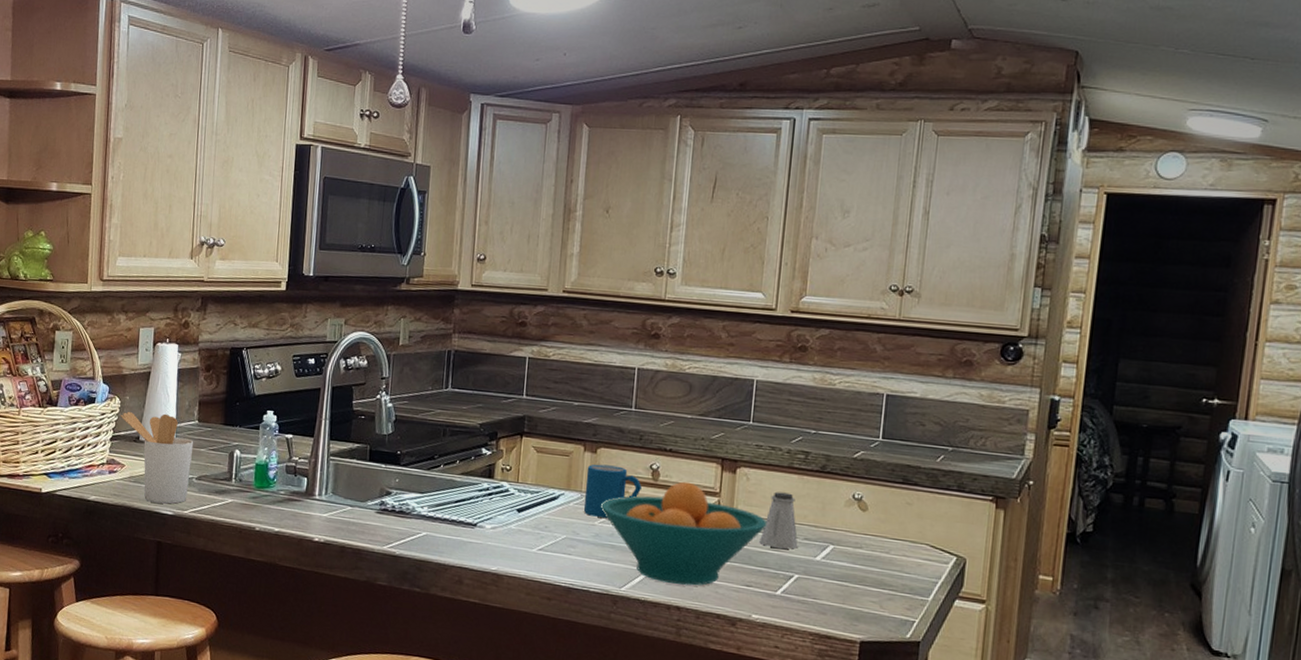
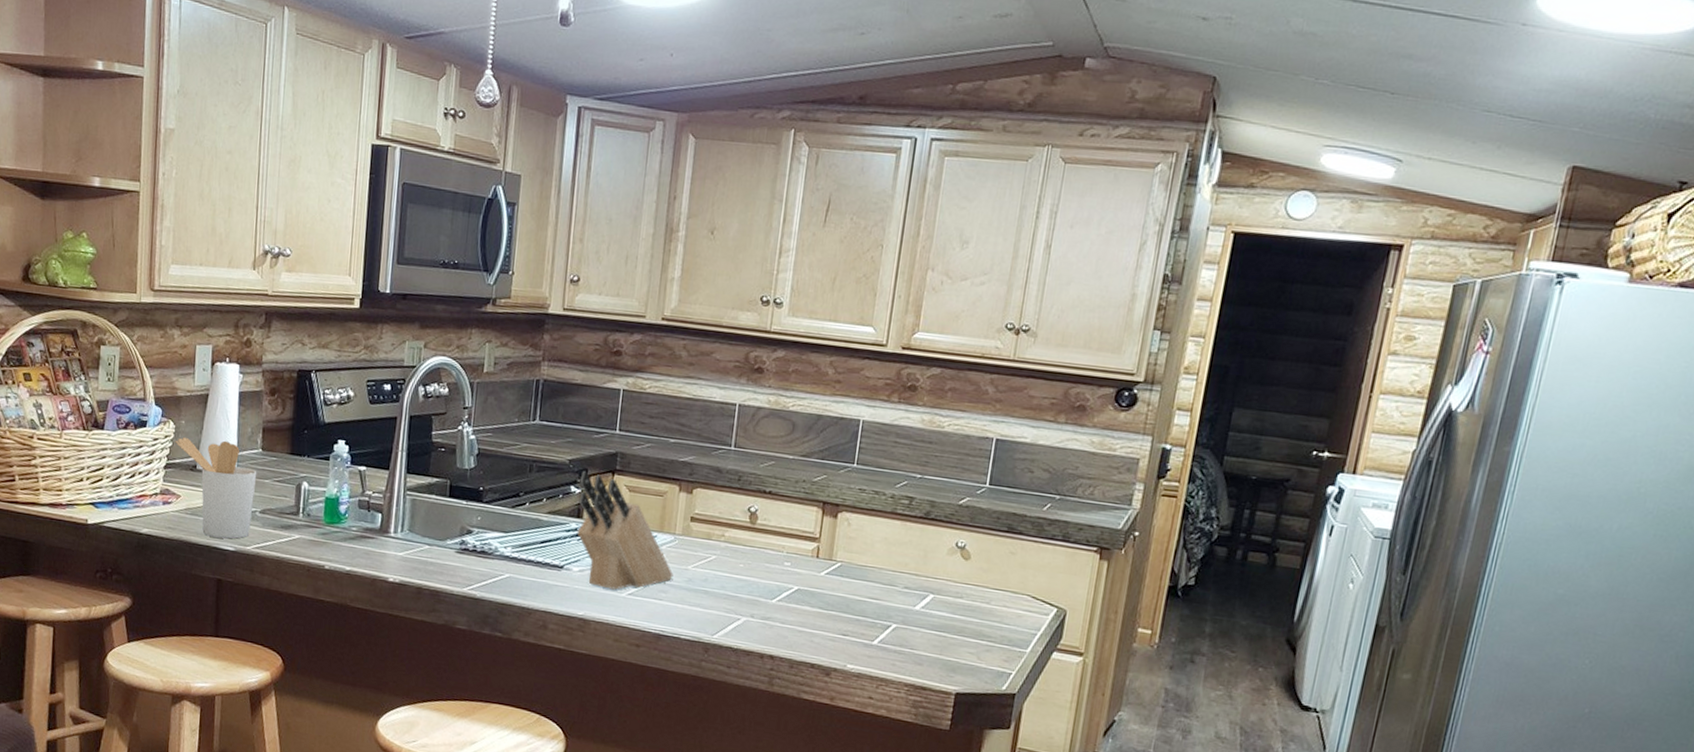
knife block: none [488,434,581,546] -> present [577,471,674,590]
mug: present [583,464,642,518] -> none [676,505,738,562]
fruit bowl: present [600,481,767,586] -> none [694,525,867,634]
saltshaker: present [759,491,798,549] -> none [858,538,898,598]

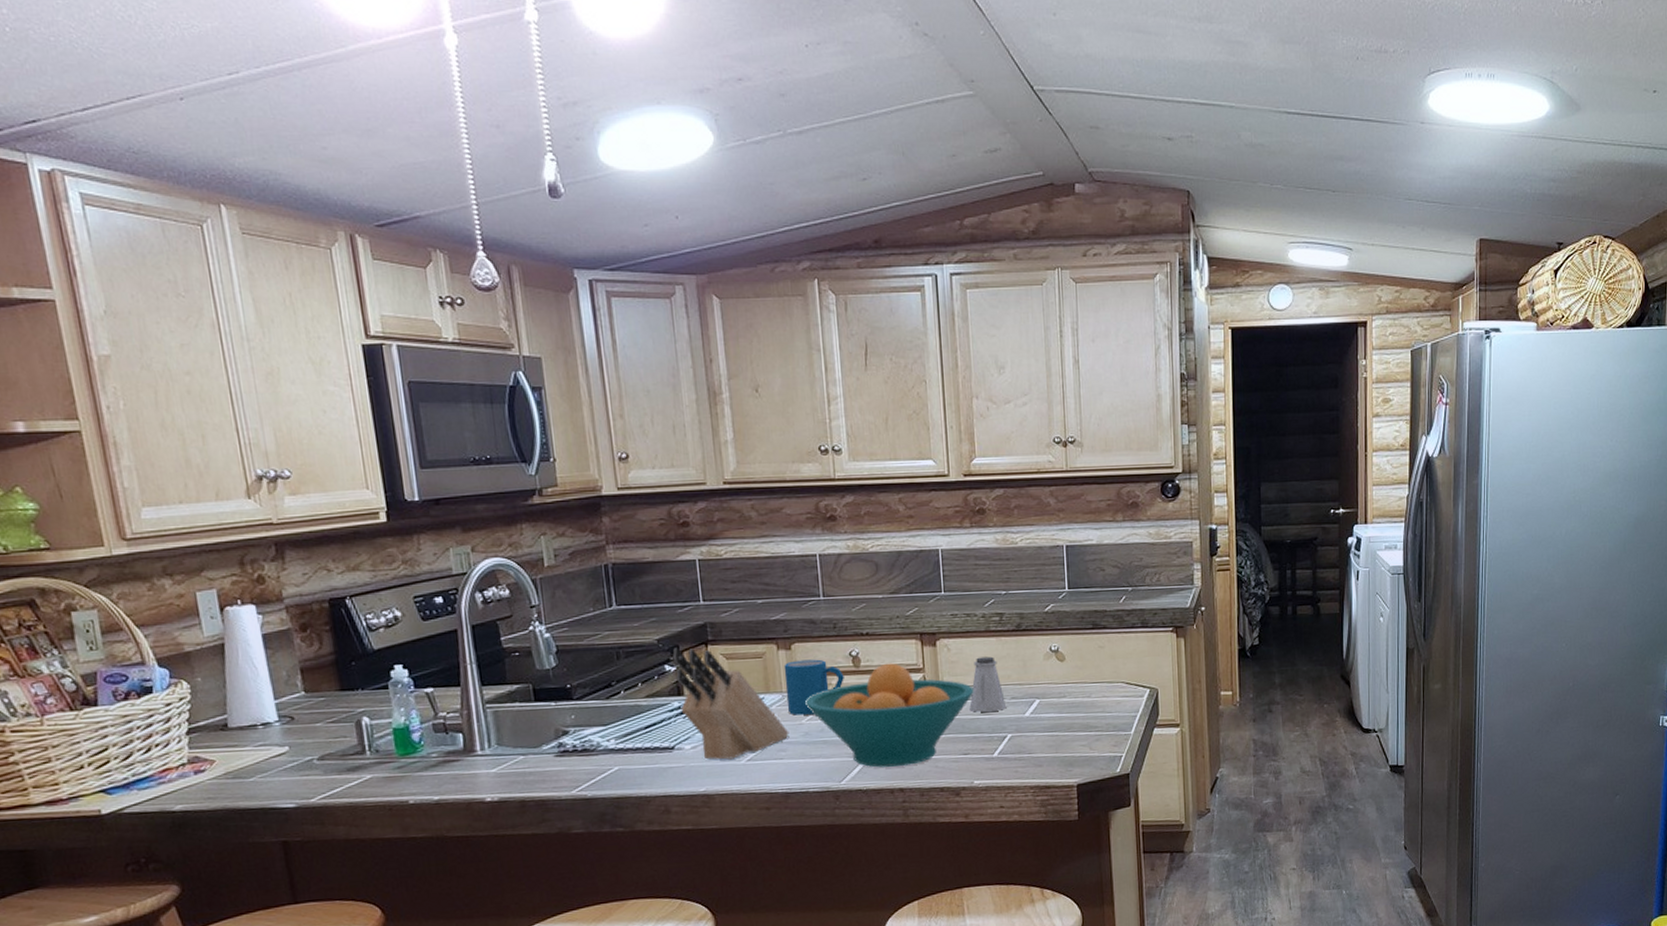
utensil holder: present [175,436,257,539] -> none [194,690,311,798]
mug: none [676,505,738,562] -> present [783,659,844,715]
fruit bowl: none [694,525,867,634] -> present [804,663,974,768]
saltshaker: none [858,538,898,598] -> present [969,656,1007,712]

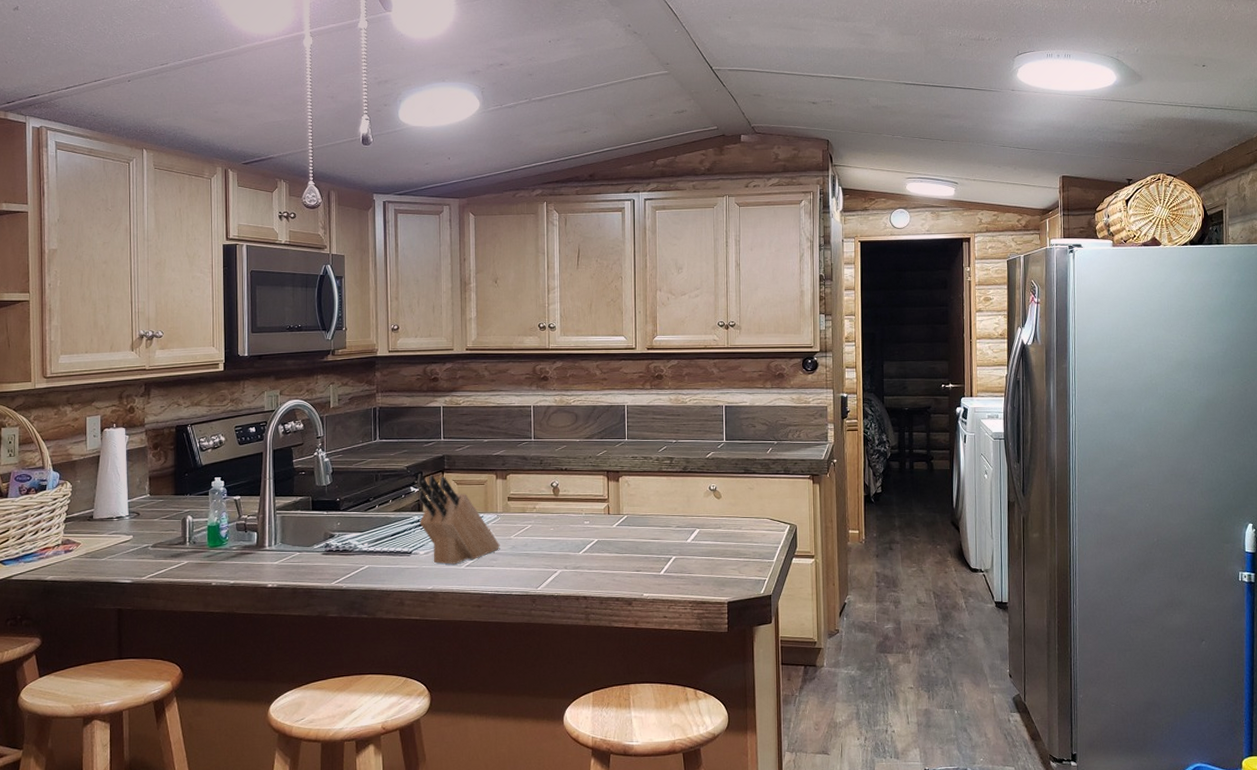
mug: present [783,659,844,715] -> none [500,488,546,532]
fruit bowl: present [804,663,974,768] -> none [513,493,647,578]
saltshaker: present [969,656,1007,712] -> none [643,492,673,537]

